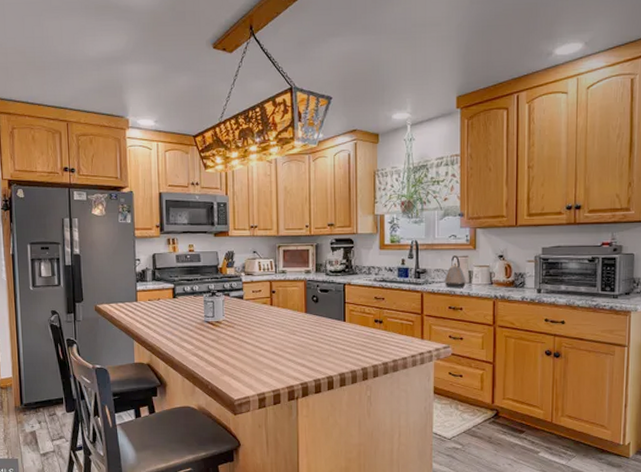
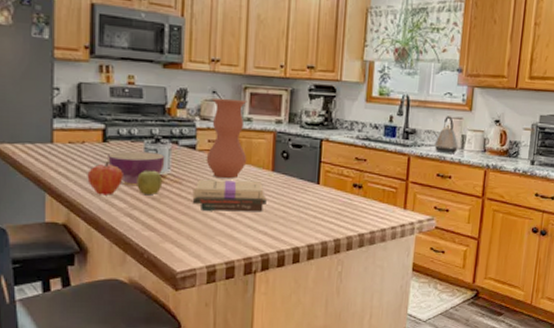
fruit: none [163,312,189,340] -> present [87,160,123,196]
bowl: none [177,304,220,332] -> present [108,151,165,187]
fruit: none [200,316,220,338] -> present [137,168,163,196]
books: none [243,322,302,348] -> present [192,179,267,212]
vase: none [251,256,284,322] -> present [206,97,247,179]

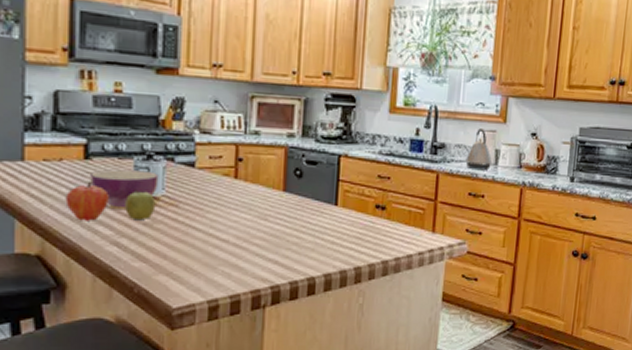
books: present [192,179,267,212] -> none [191,201,277,238]
vase: present [206,97,247,179] -> none [206,108,255,201]

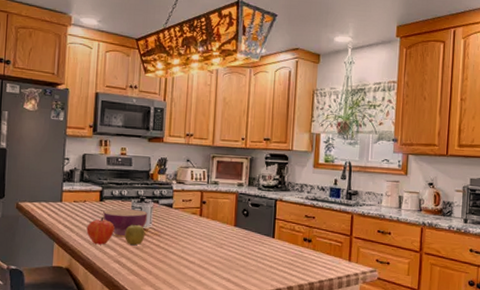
kettle: present [465,128,493,171] -> none [374,179,397,213]

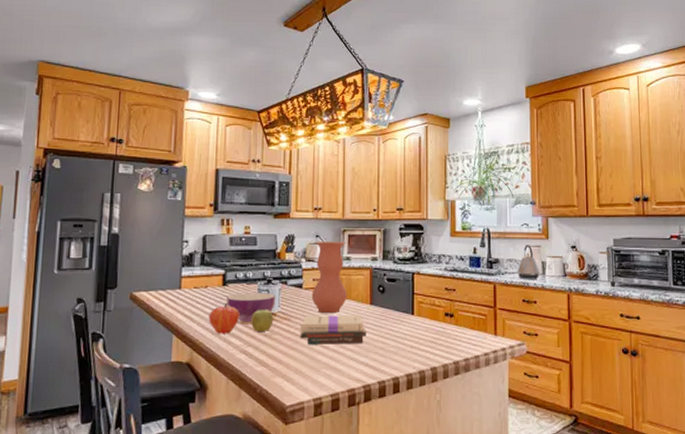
books: none [168,232,230,261] -> present [300,315,366,345]
vase: none [180,165,215,233] -> present [311,241,348,314]
kettle: none [374,179,397,213] -> present [517,245,540,280]

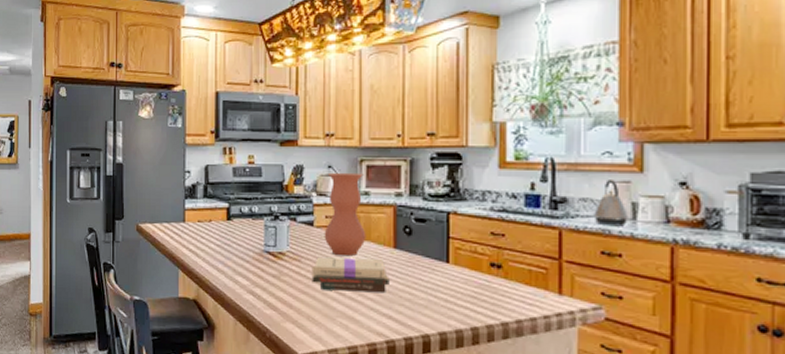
fruit: present [208,302,240,334] -> none [214,238,246,273]
bowl: present [226,293,276,325] -> none [232,228,284,264]
fruit: present [251,307,274,333] -> none [258,245,282,273]

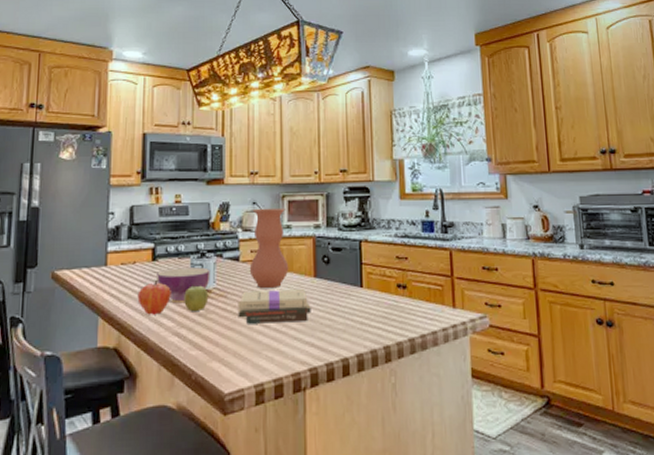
fruit: none [214,238,246,273] -> present [137,279,171,315]
bowl: none [232,228,284,264] -> present [157,267,210,304]
fruit: none [258,245,282,273] -> present [184,284,209,312]
kettle: present [594,180,629,227] -> none [475,206,501,245]

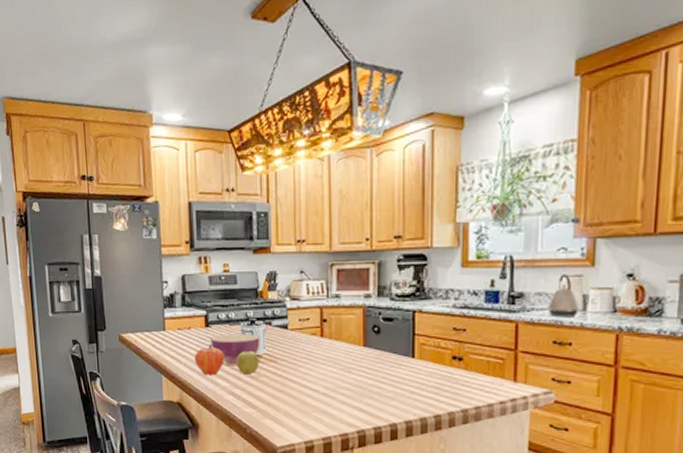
books: present [238,289,311,324] -> none [287,357,360,388]
vase: present [249,207,289,289] -> none [298,276,338,356]
kettle: none [475,206,501,245] -> present [548,274,580,318]

